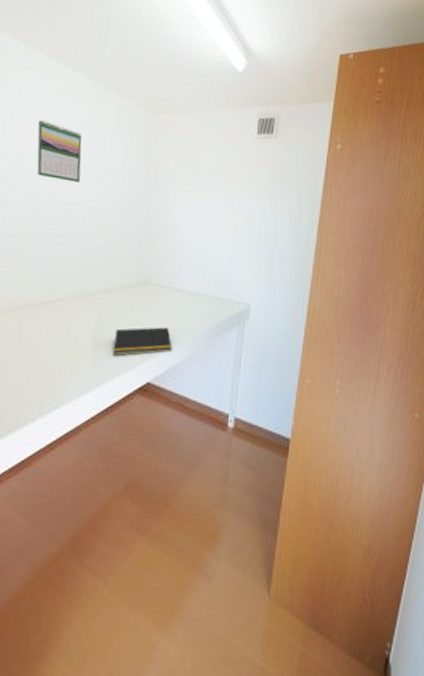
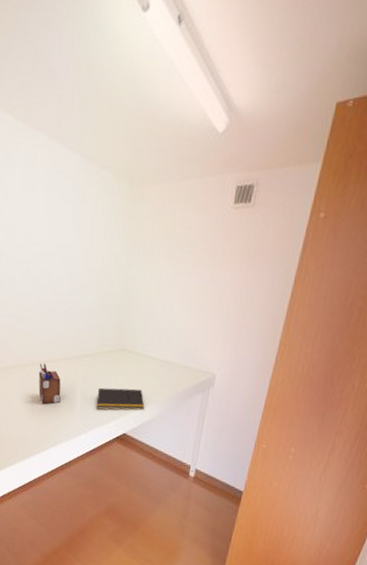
calendar: present [37,119,82,182] -> none [29,195,68,256]
desk organizer: none [38,303,69,356] -> present [38,363,61,405]

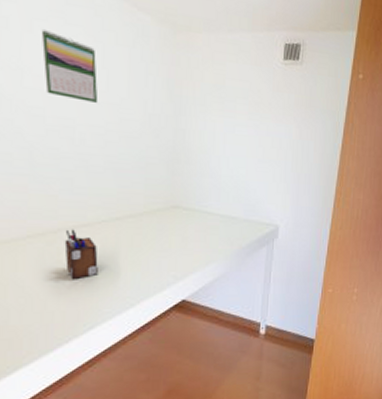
calendar: none [29,195,68,256] -> present [41,28,99,103]
notepad: present [96,387,145,411] -> none [146,248,206,277]

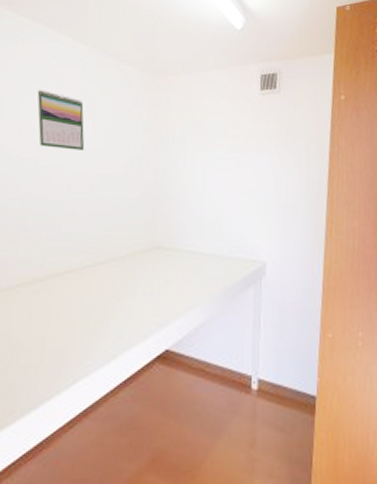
desk organizer: present [64,229,98,280] -> none [50,276,82,330]

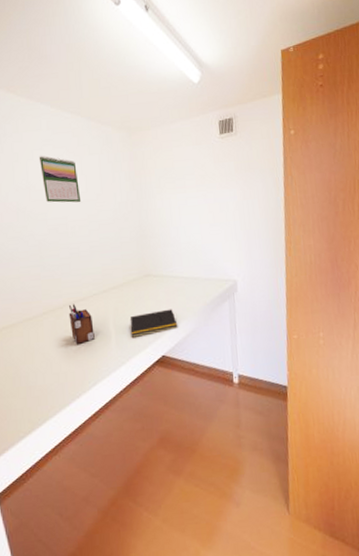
desk organizer: none [50,276,82,330] -> present [68,304,95,345]
notepad: none [128,291,189,324] -> present [129,309,178,337]

